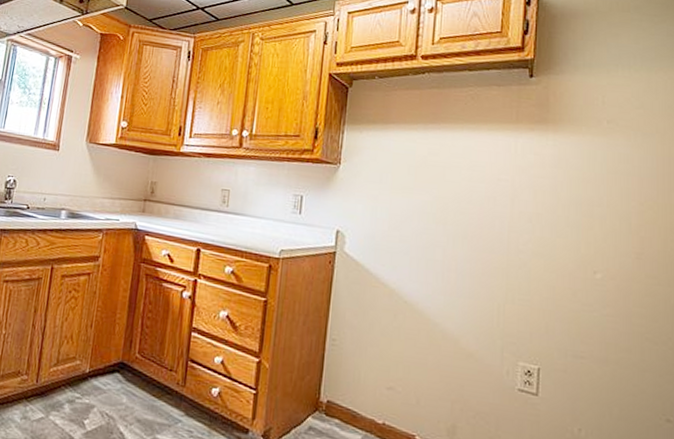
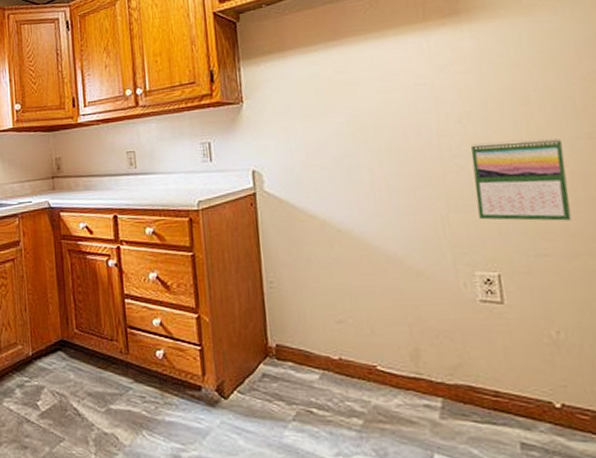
calendar: none [531,243,613,330] -> present [470,138,572,221]

